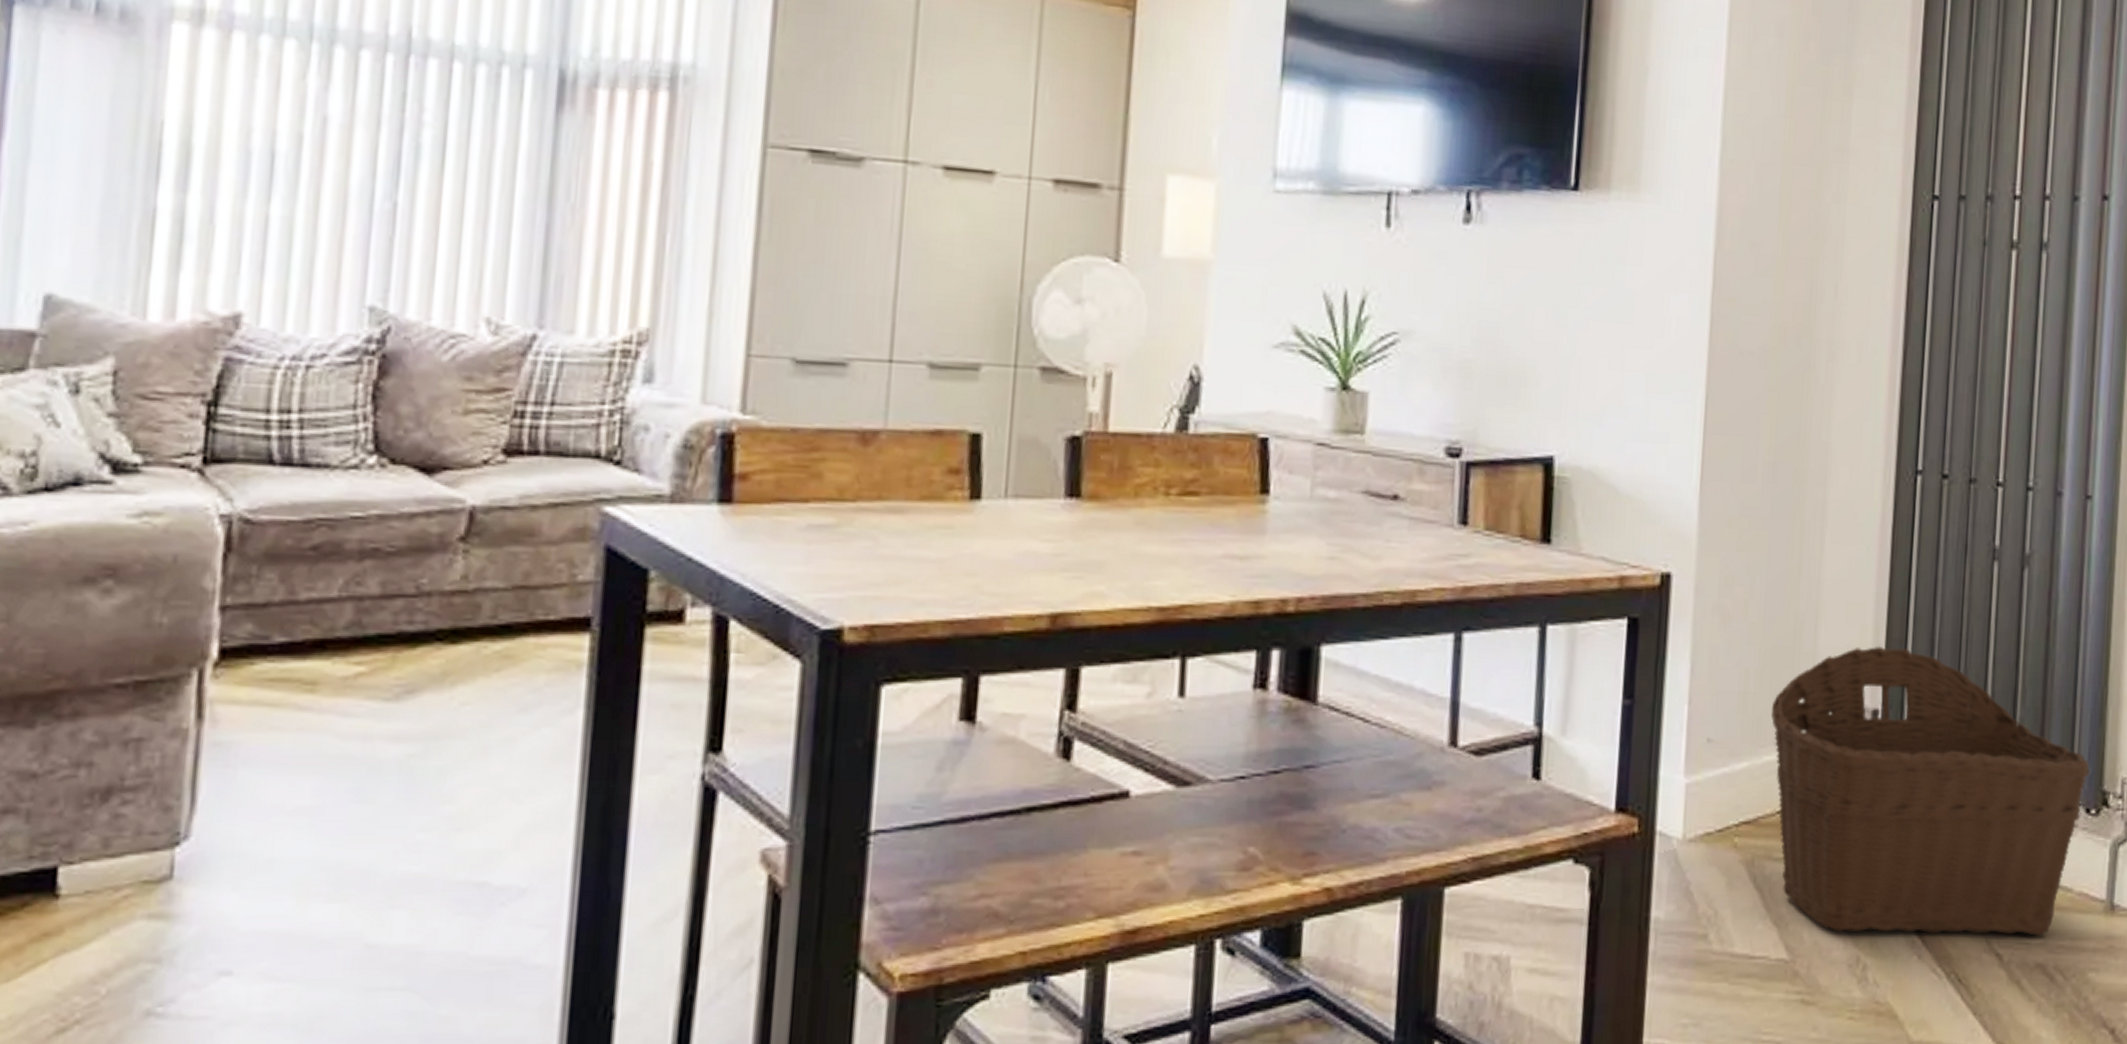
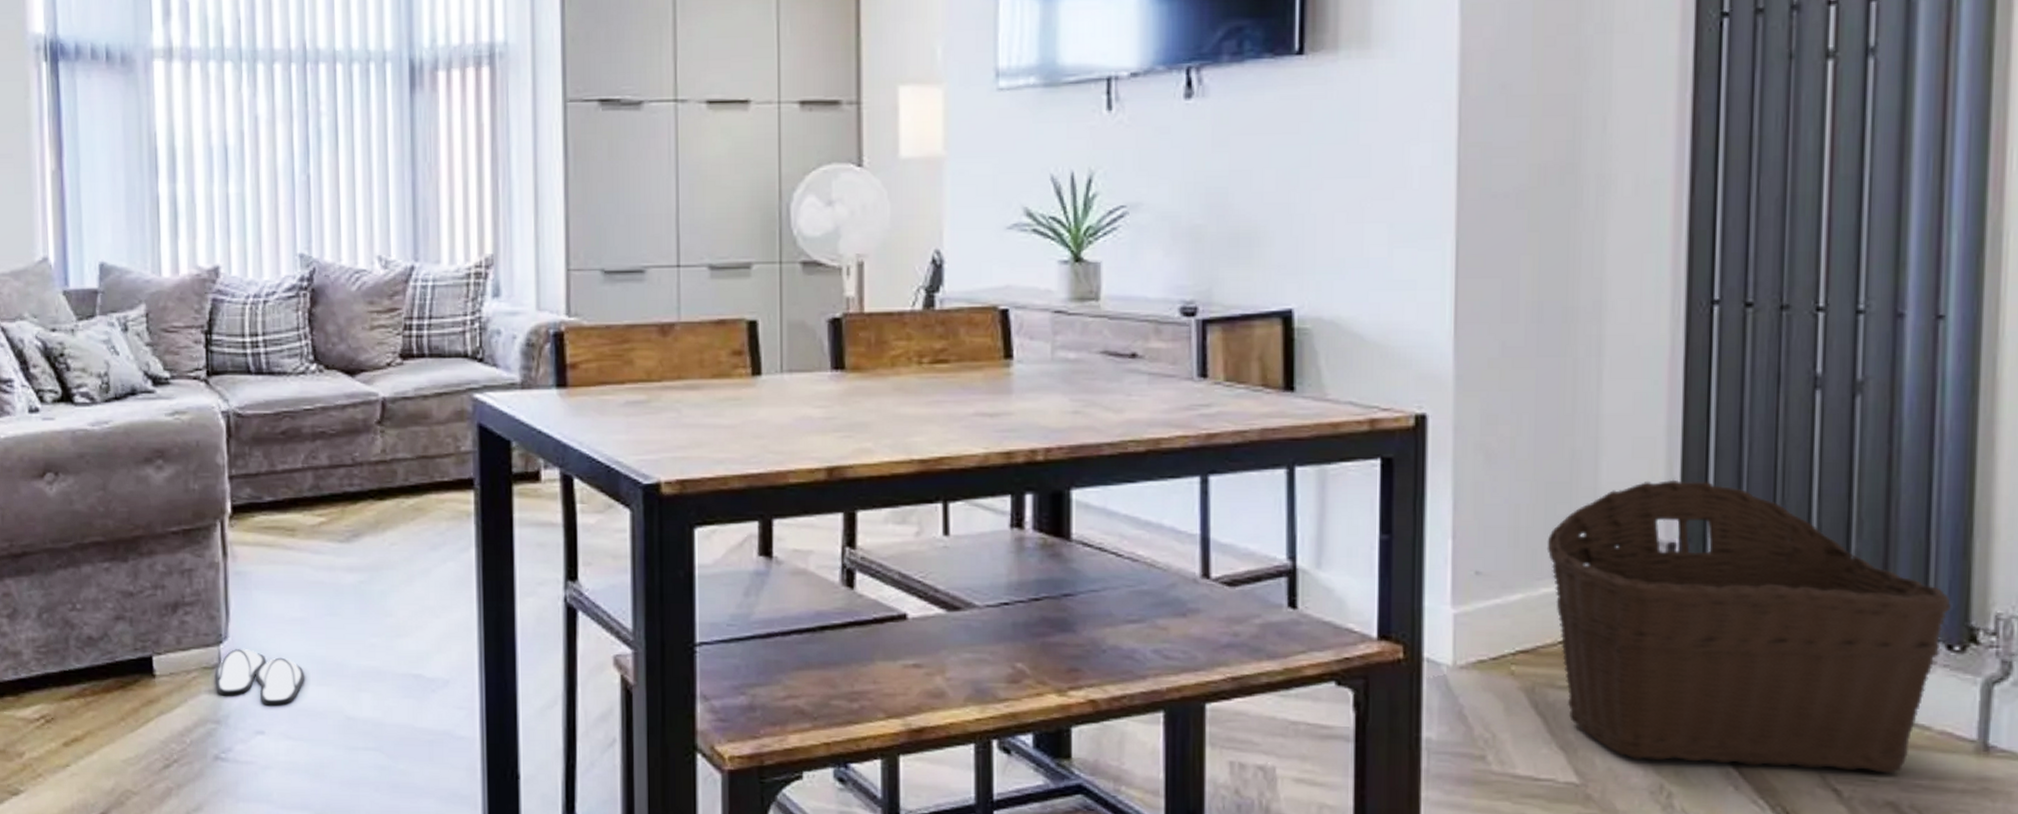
slippers: none [160,851,307,934] -> present [214,648,304,706]

